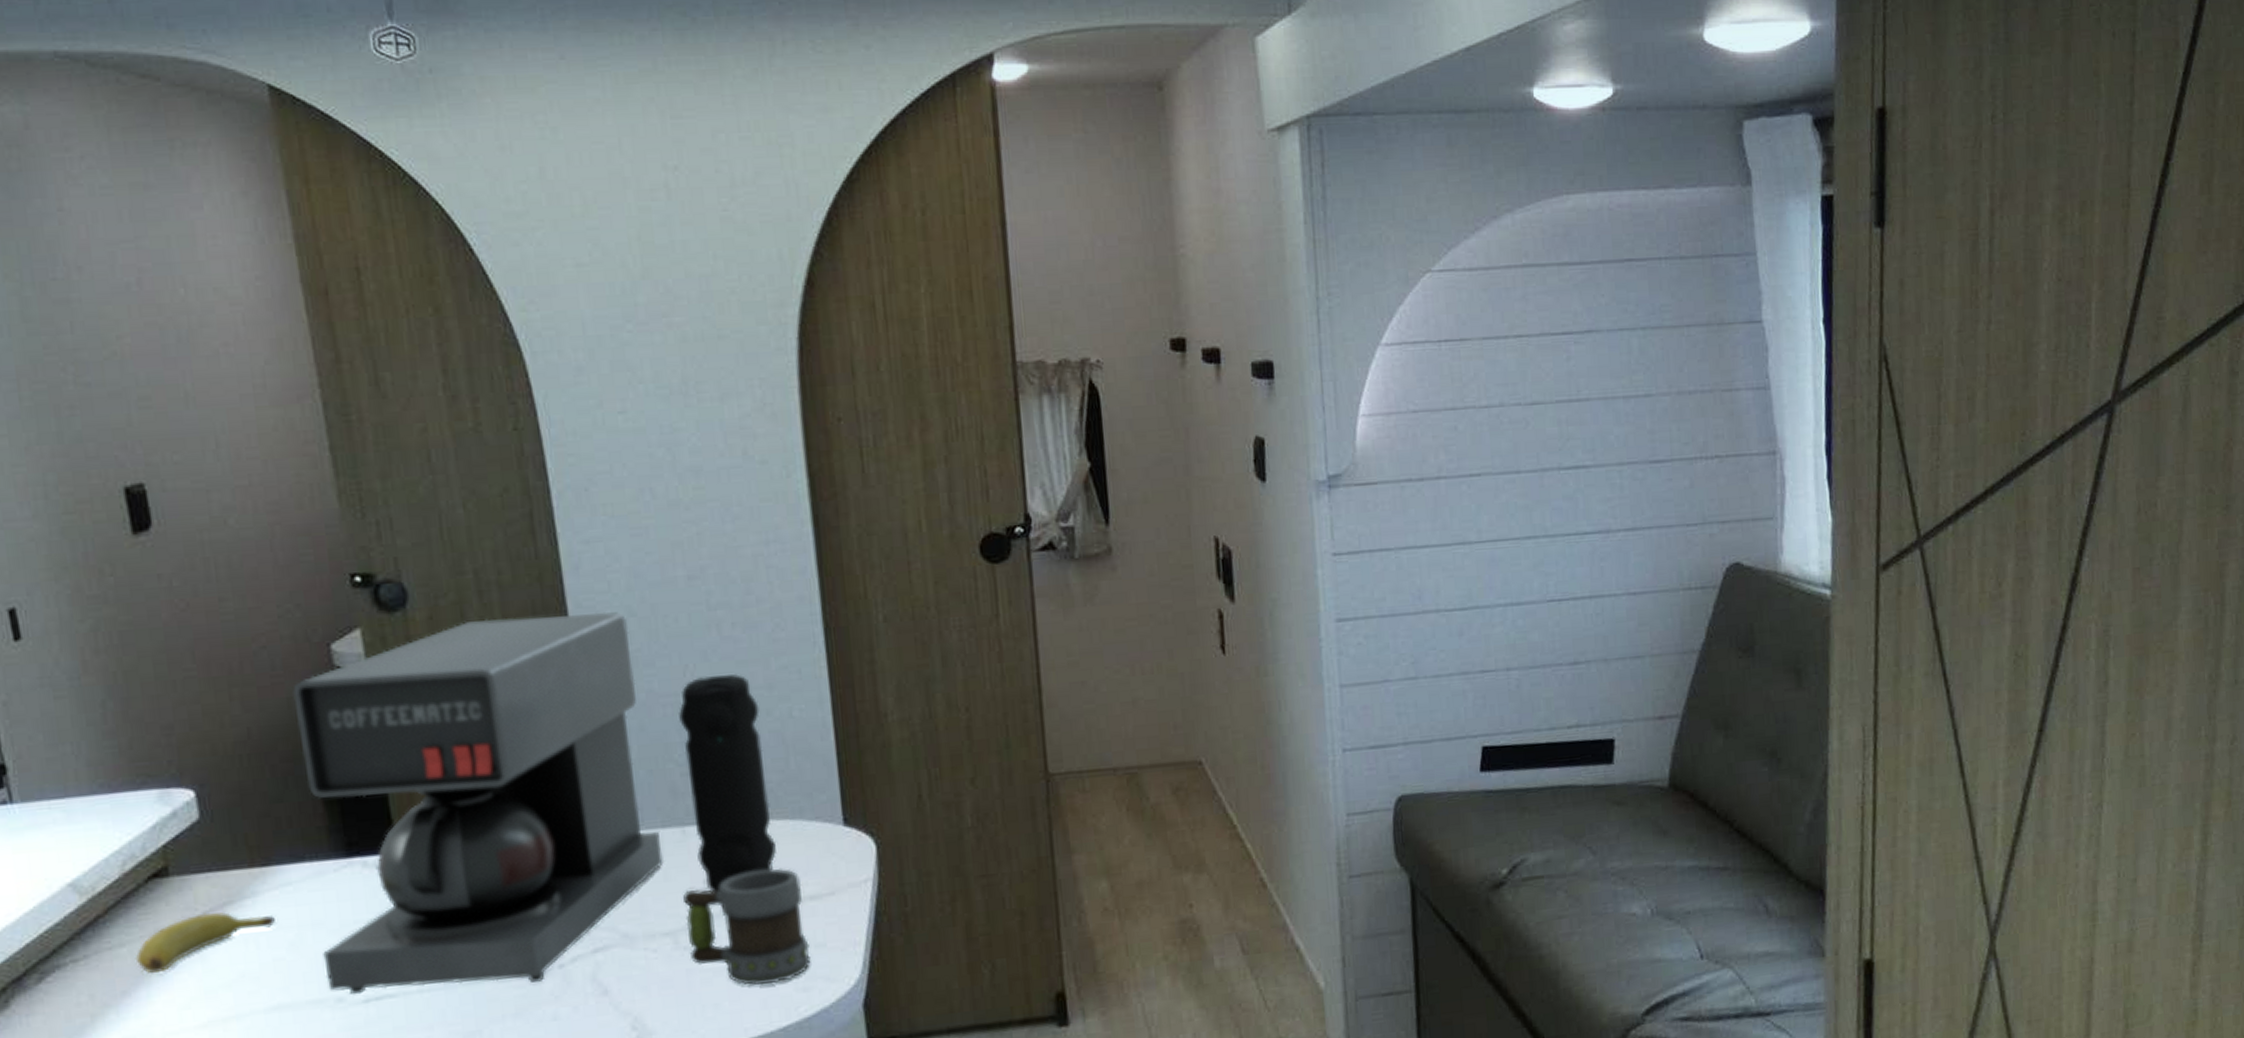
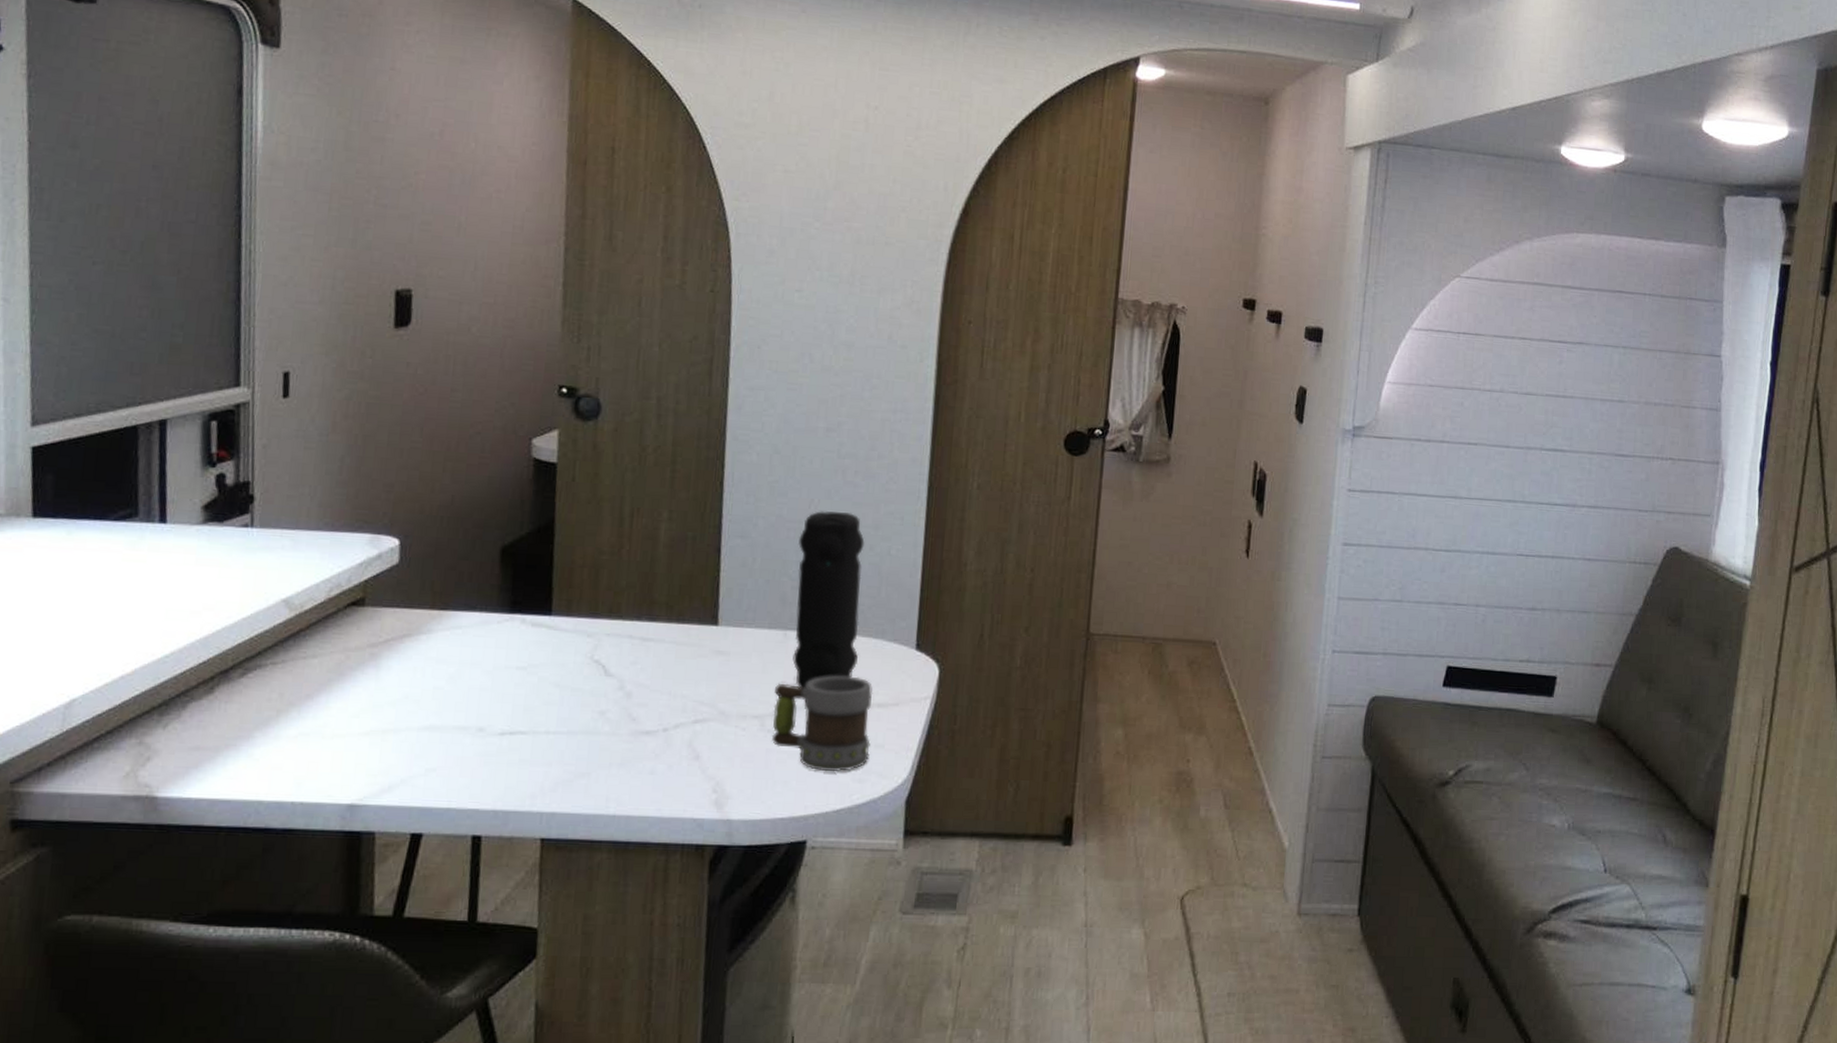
banana: present [135,912,275,974] -> none [323,640,442,685]
coffee maker: present [292,611,664,995] -> none [473,437,772,740]

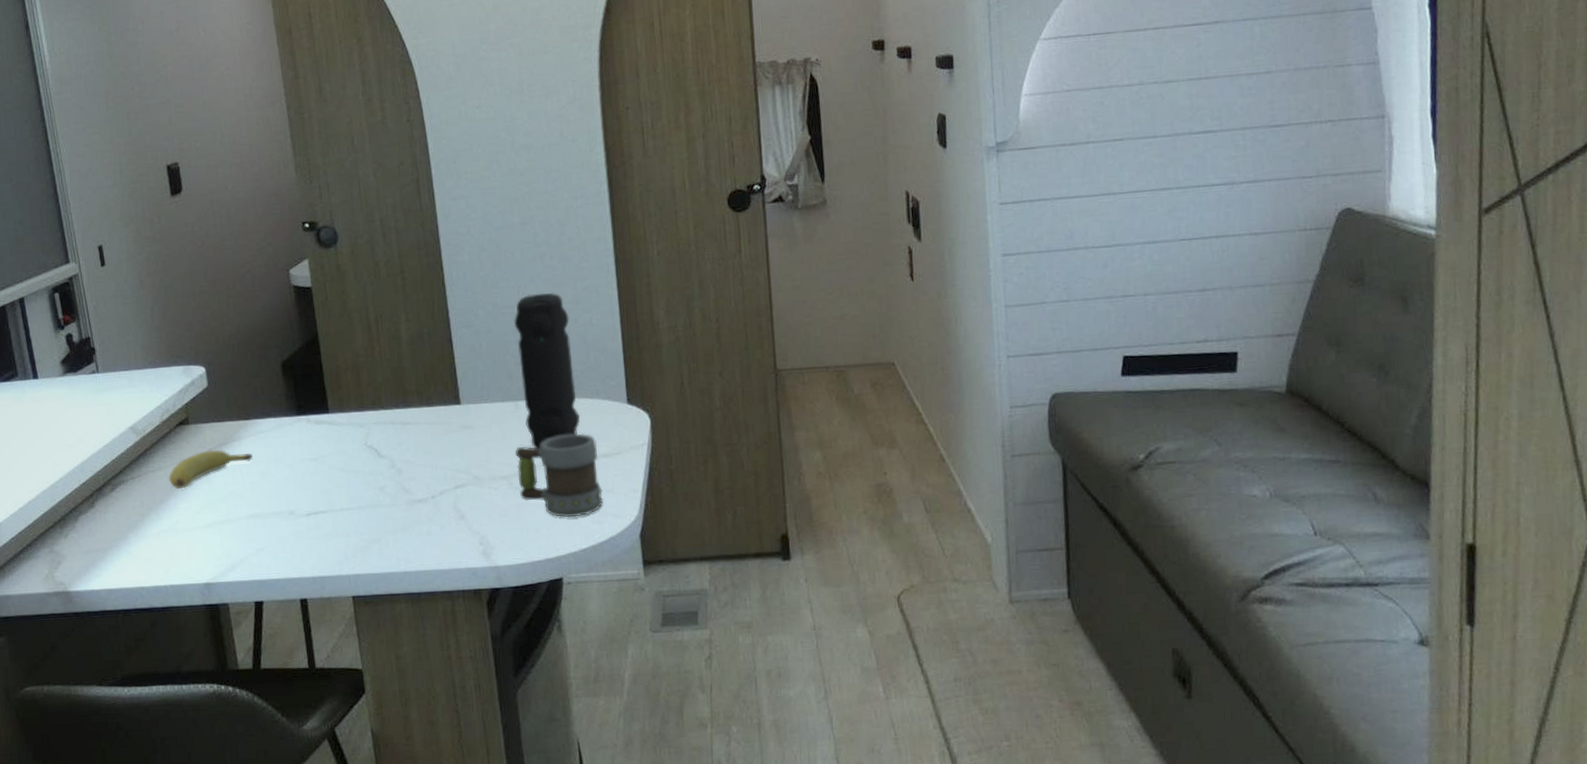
banana: none [323,640,442,685] -> present [168,450,253,490]

